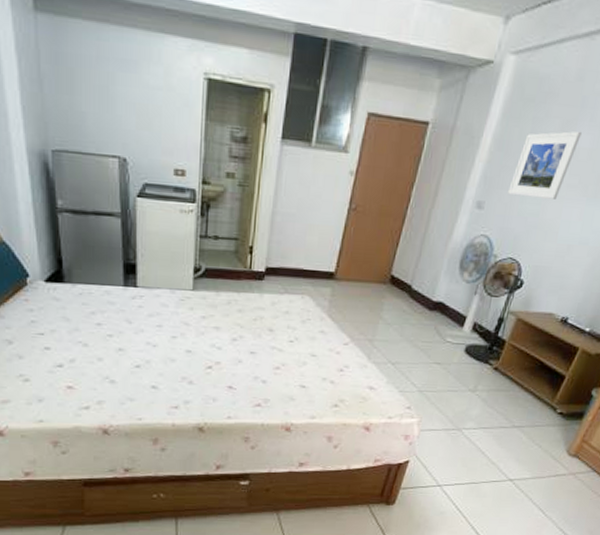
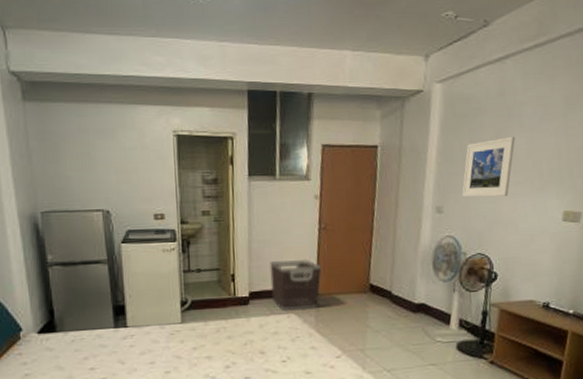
clothes hamper: none [288,238,345,293] -> present [269,260,322,311]

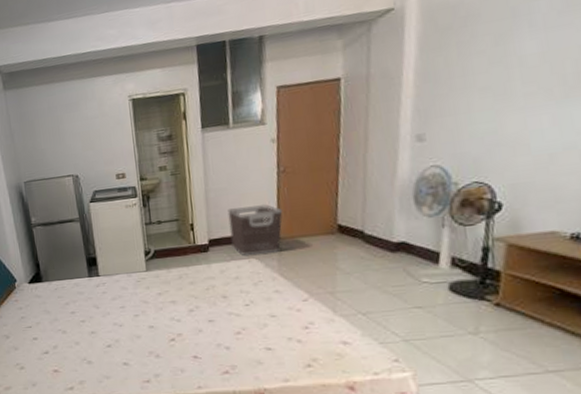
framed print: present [462,136,515,198] -> none [449,39,523,120]

